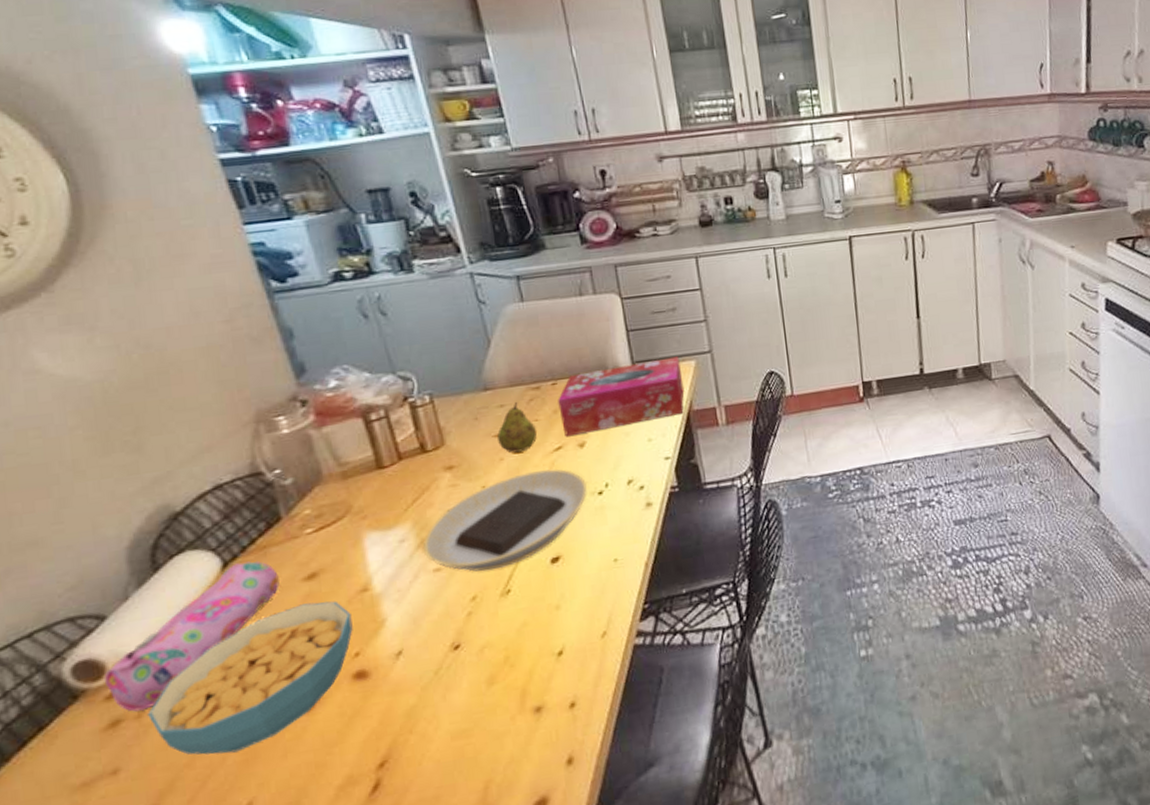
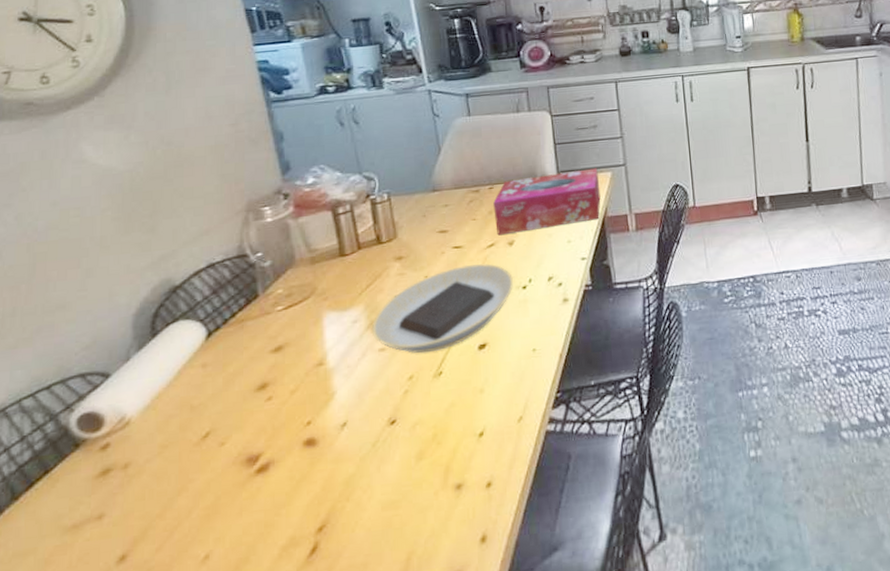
pencil case: present [103,561,281,712] -> none [101,332,253,462]
cereal bowl: present [148,601,353,755] -> none [133,372,307,507]
fruit: present [497,401,538,453] -> none [441,202,475,248]

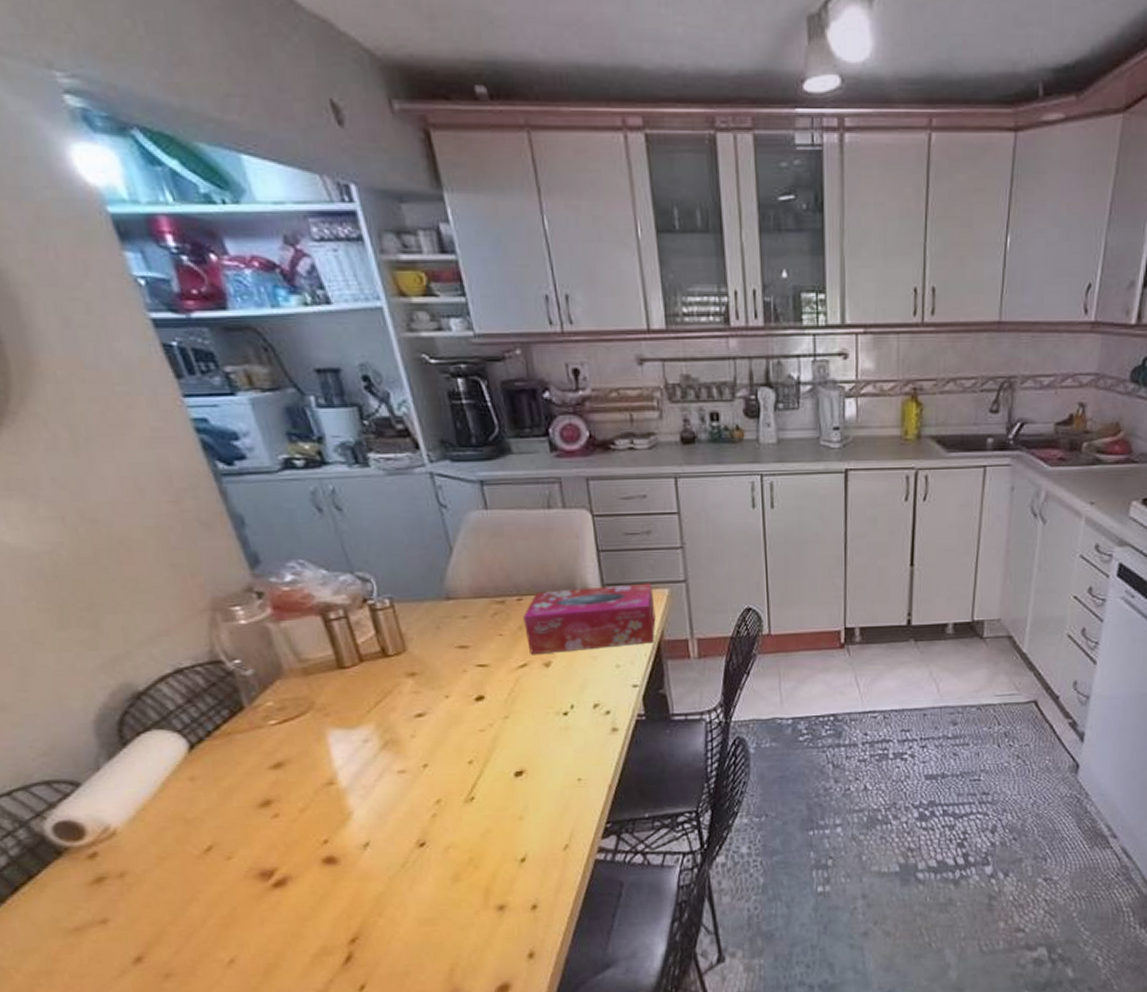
plate: present [372,263,513,353] -> none [387,685,552,778]

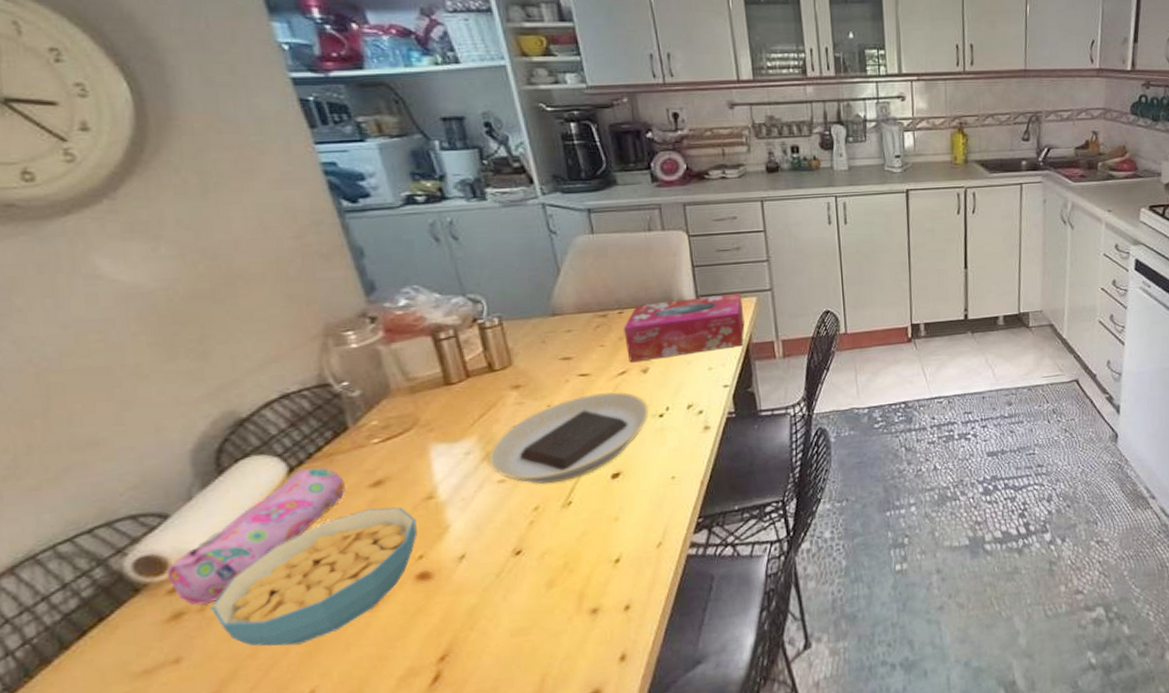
pencil case: none [84,746,248,871] -> present [166,467,347,605]
cereal bowl: none [129,790,321,916] -> present [211,507,417,646]
plate: none [387,685,552,778] -> present [489,391,649,484]

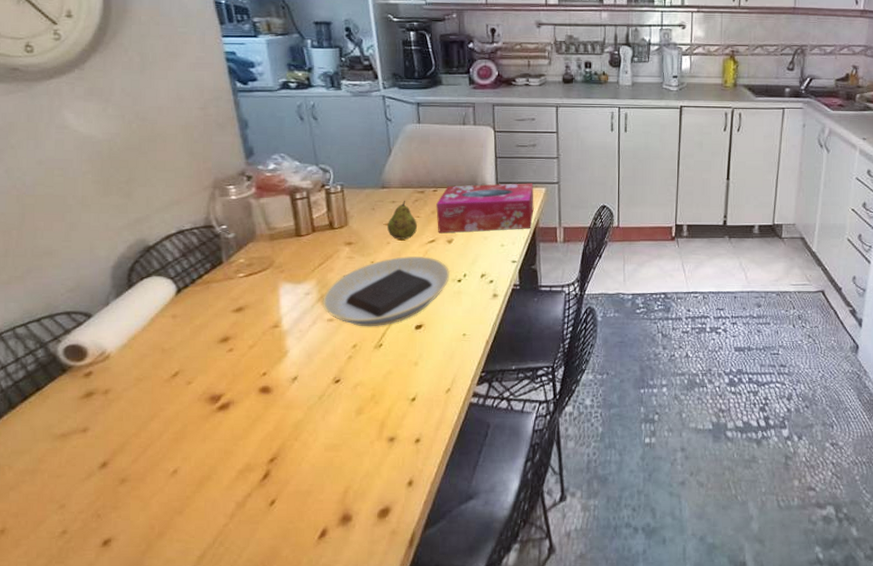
pencil case: present [166,467,347,605] -> none [85,291,217,388]
cereal bowl: present [211,507,417,646] -> none [112,329,264,431]
fruit: none [564,327,603,376] -> present [387,200,418,240]

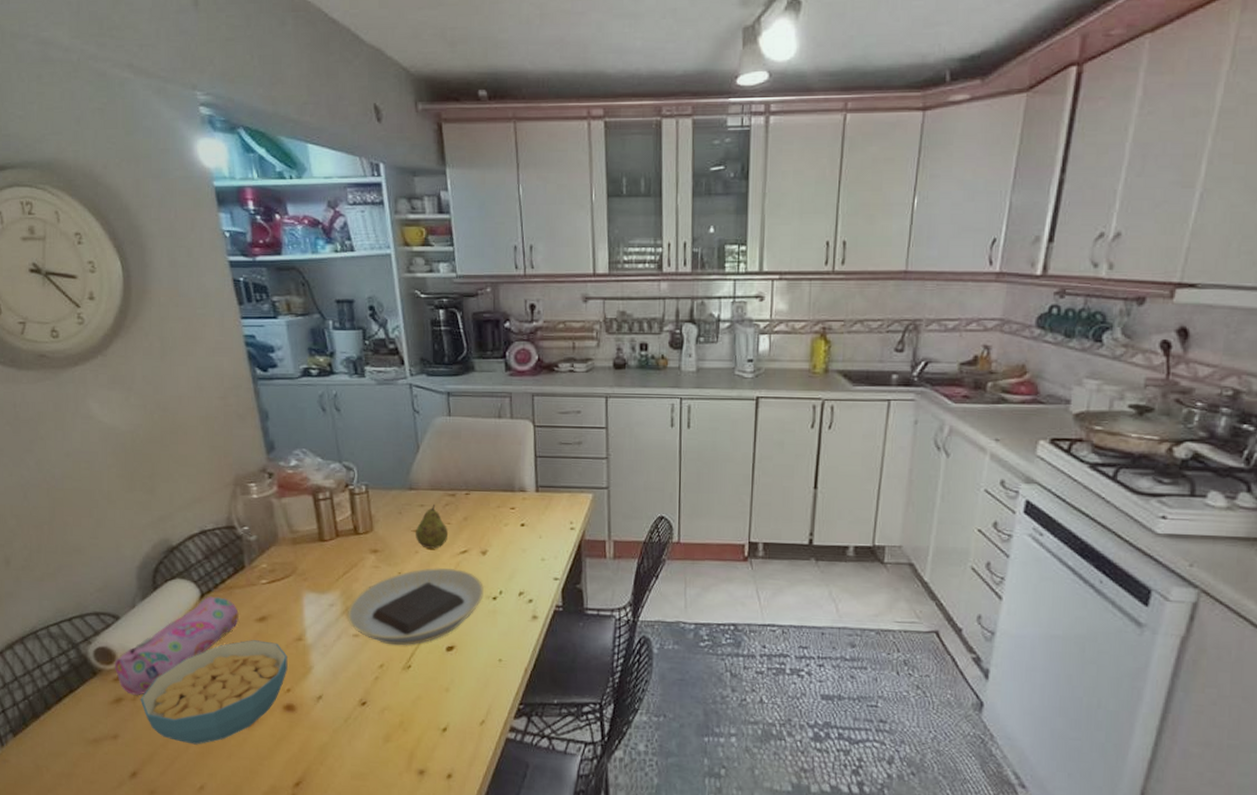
pencil case: none [85,291,217,388] -> present [114,596,240,695]
cereal bowl: none [112,329,264,431] -> present [140,640,288,745]
tissue box: present [436,183,534,234] -> none [469,487,580,543]

